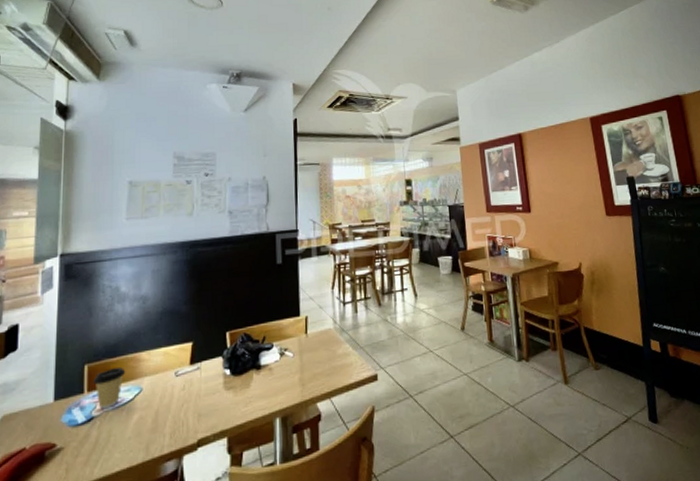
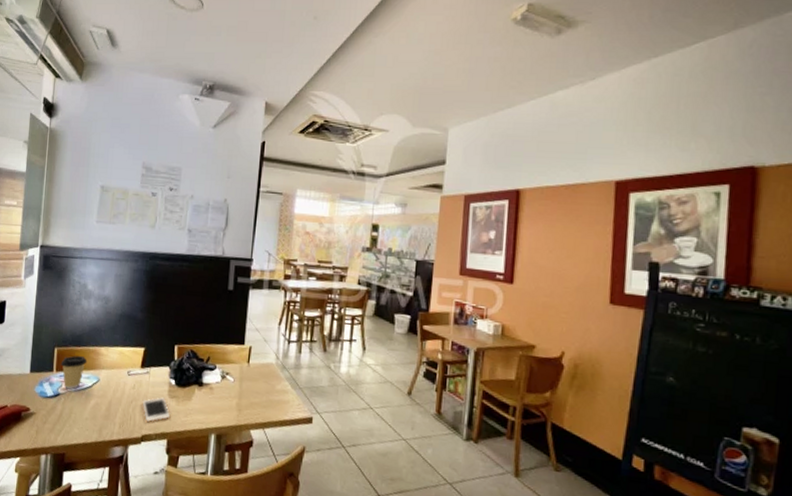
cell phone: none [195,391,228,423] -> present [142,397,170,422]

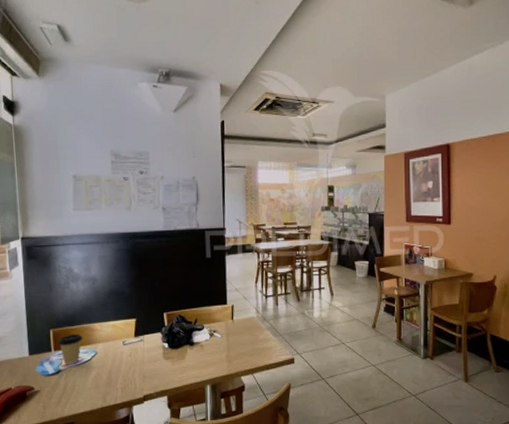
cell phone: present [142,397,170,422] -> none [140,360,167,383]

